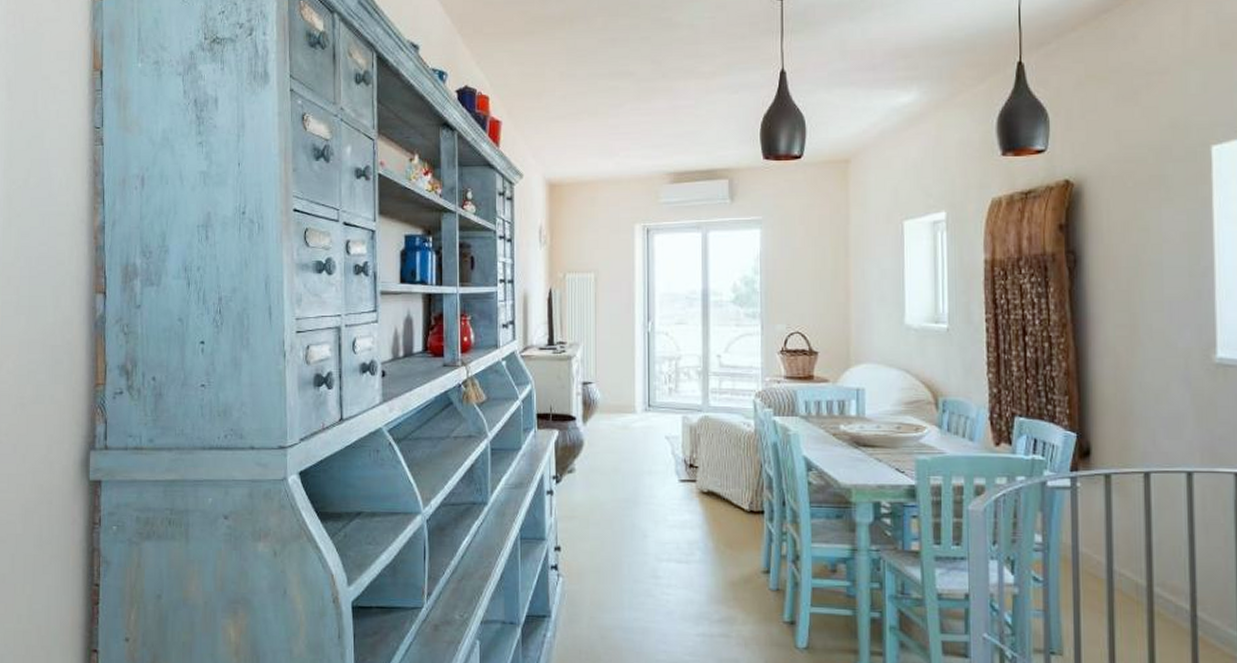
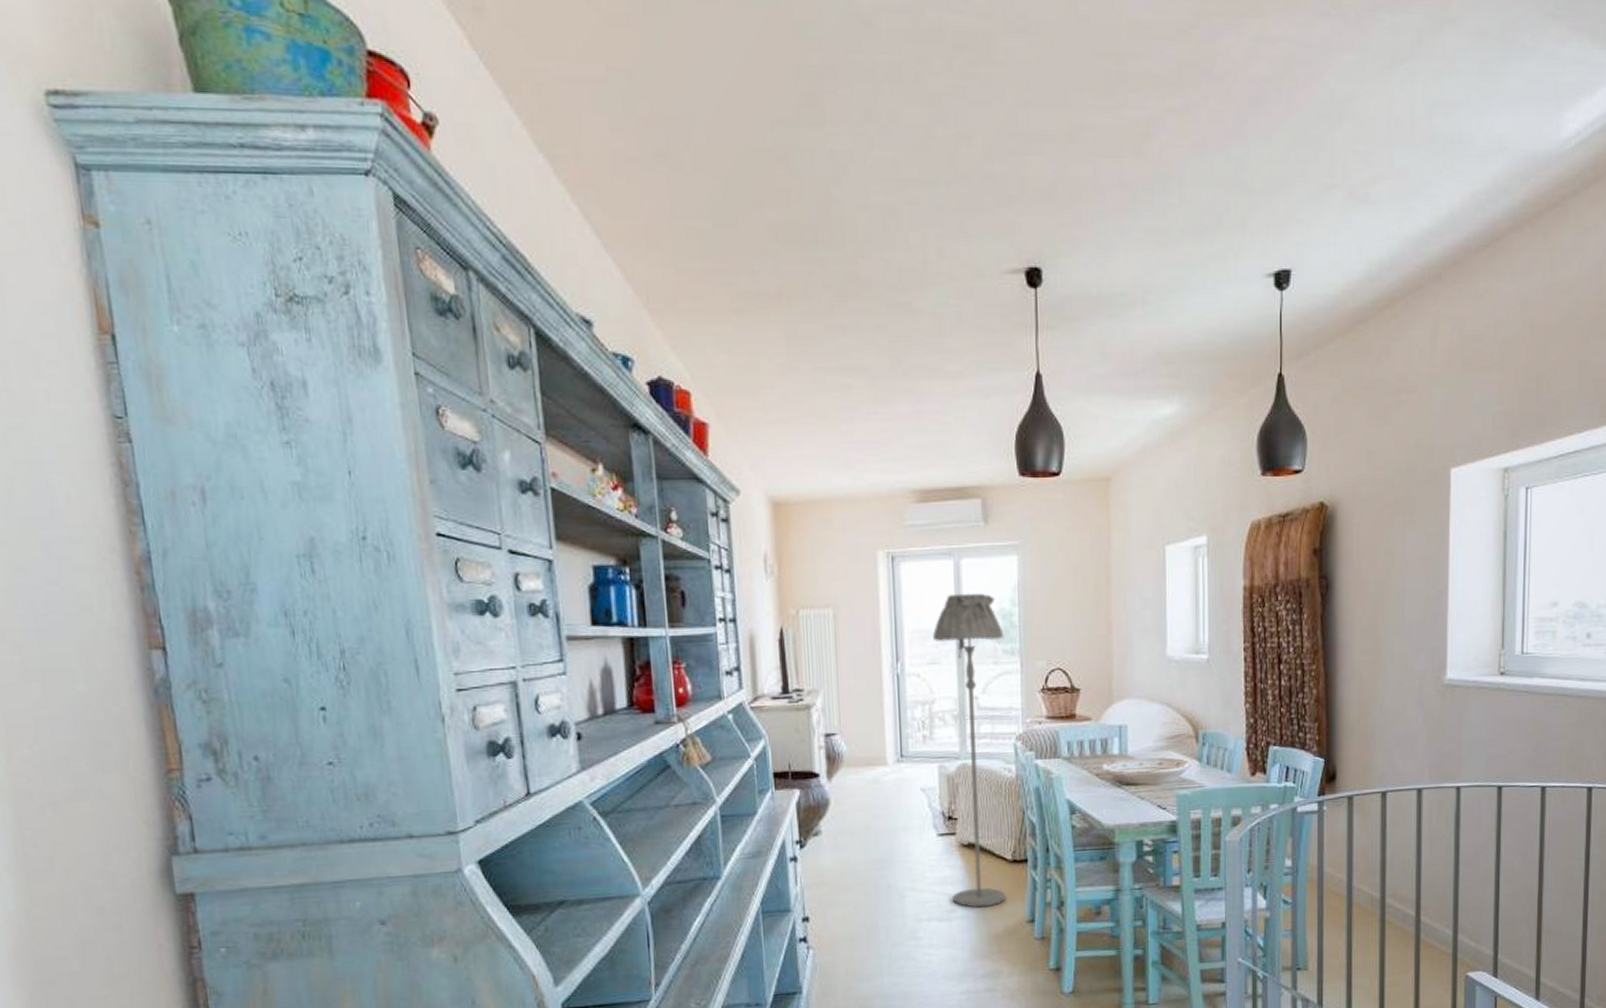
floor lamp: none [681,262,746,554] -> present [933,593,1006,908]

